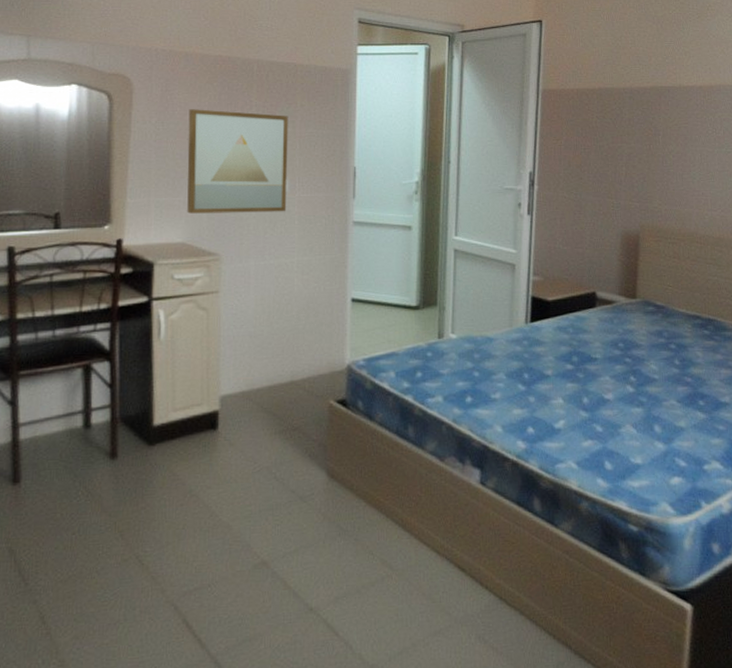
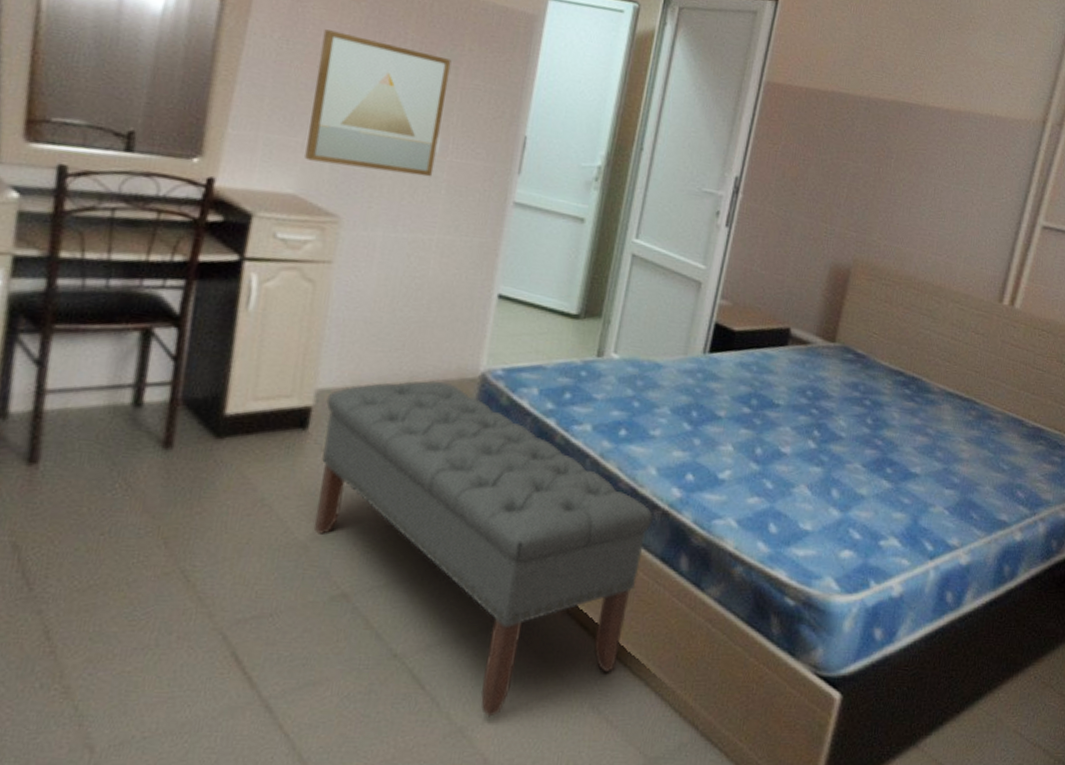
bench: none [229,376,505,655] -> present [313,380,654,717]

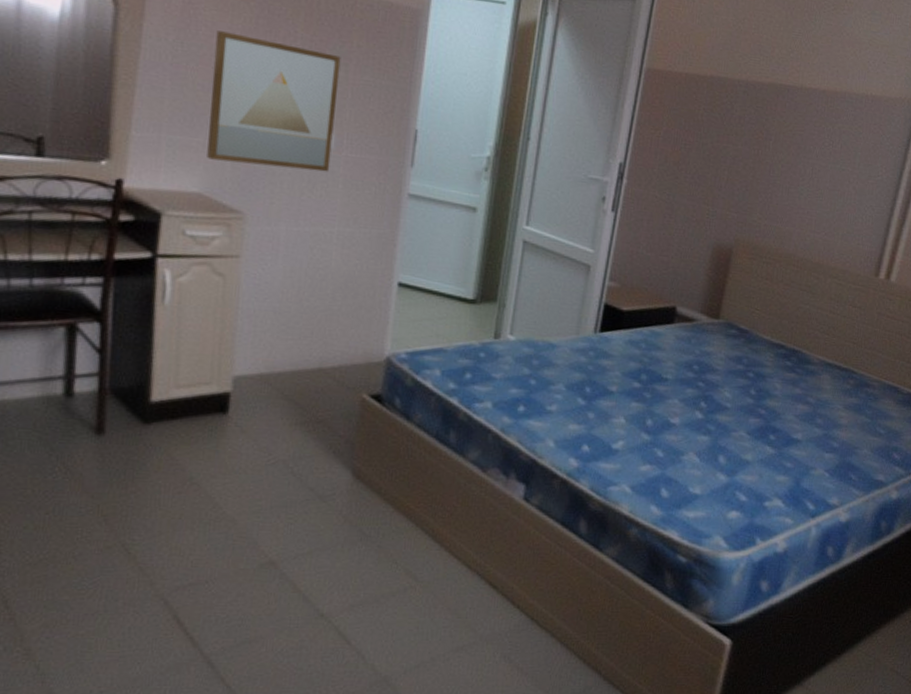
bench: present [313,380,654,717] -> none [239,365,553,668]

